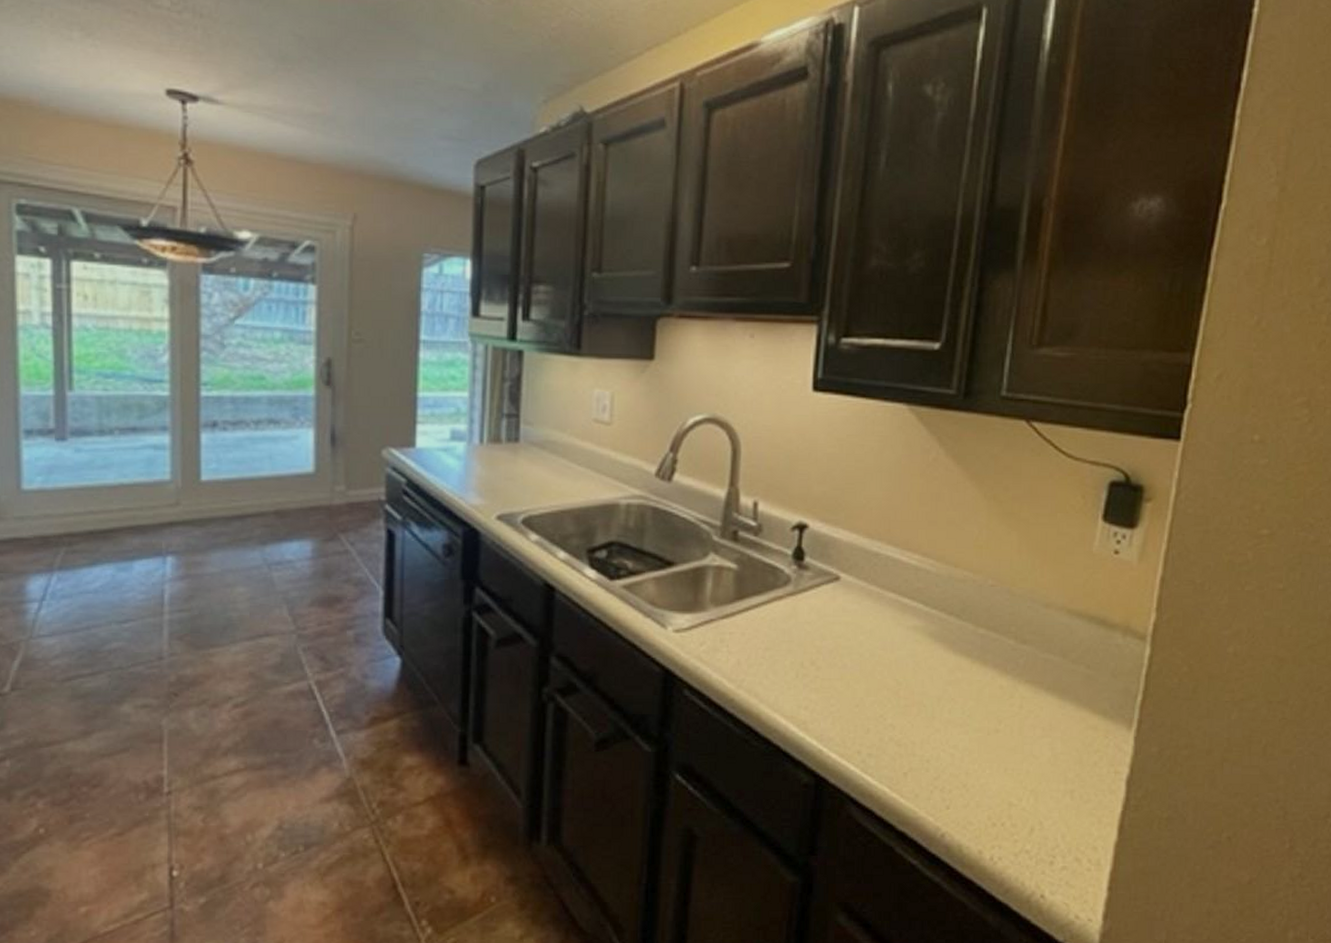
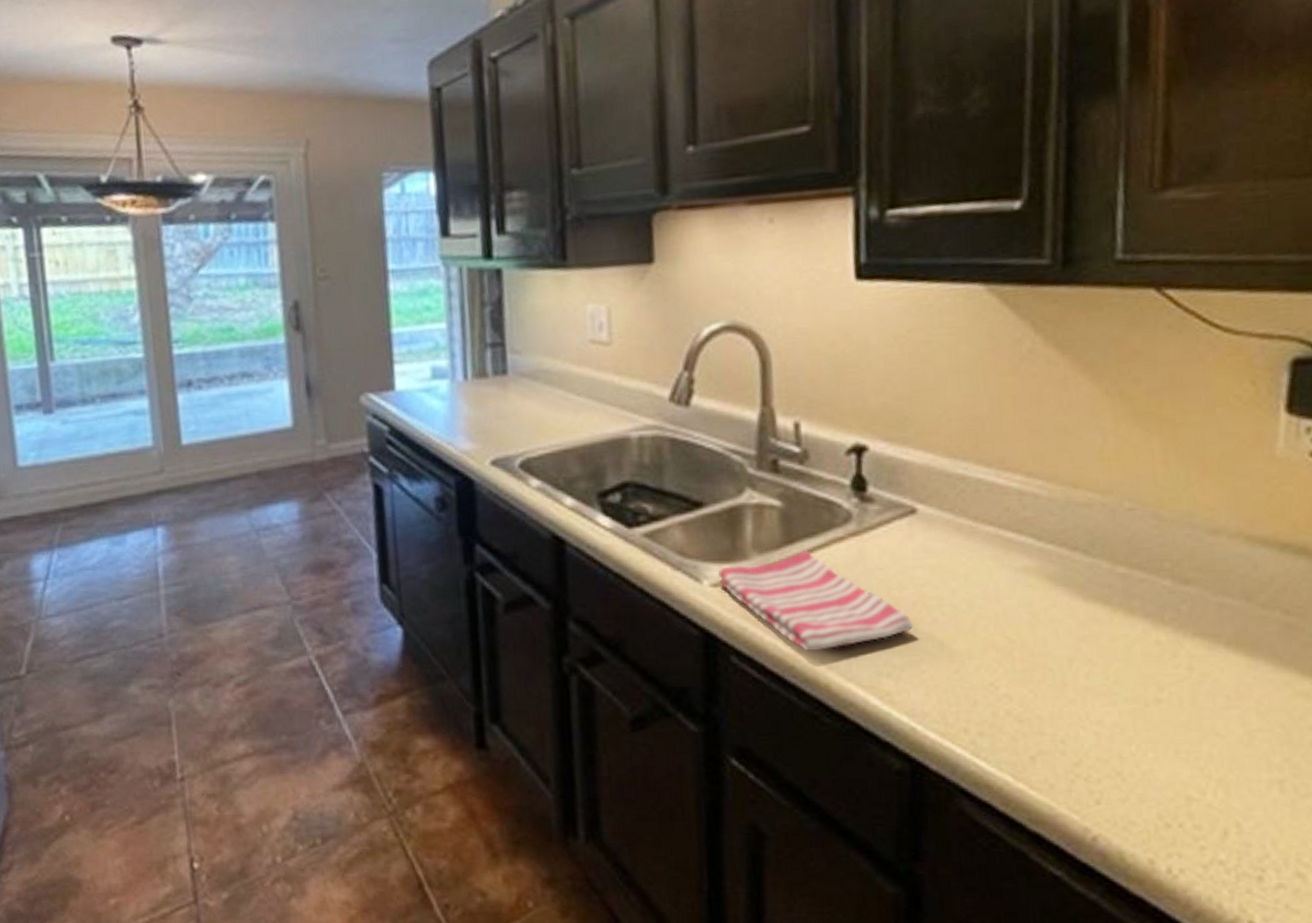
dish towel: none [680,605,829,688] -> present [718,549,914,652]

